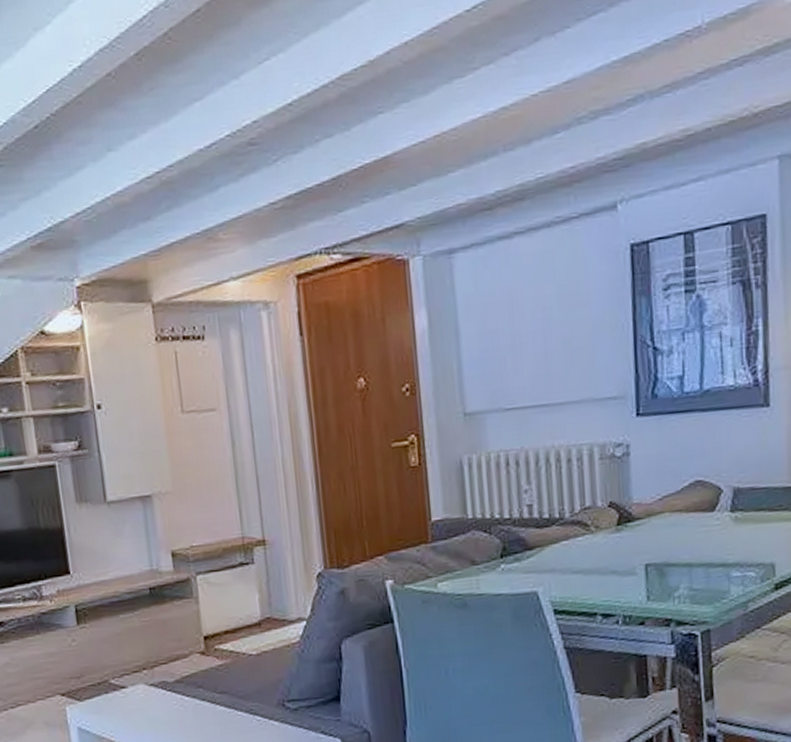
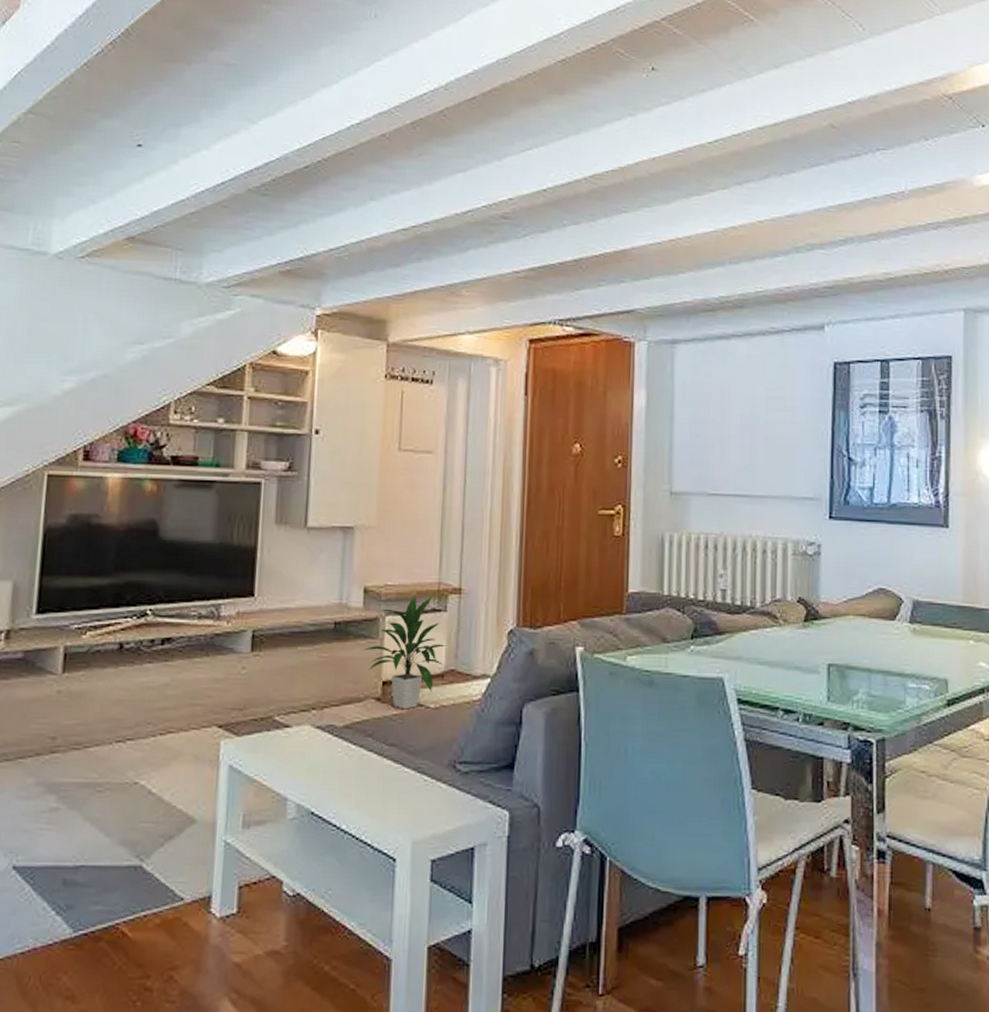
indoor plant: none [180,550,260,660] -> present [363,595,447,710]

